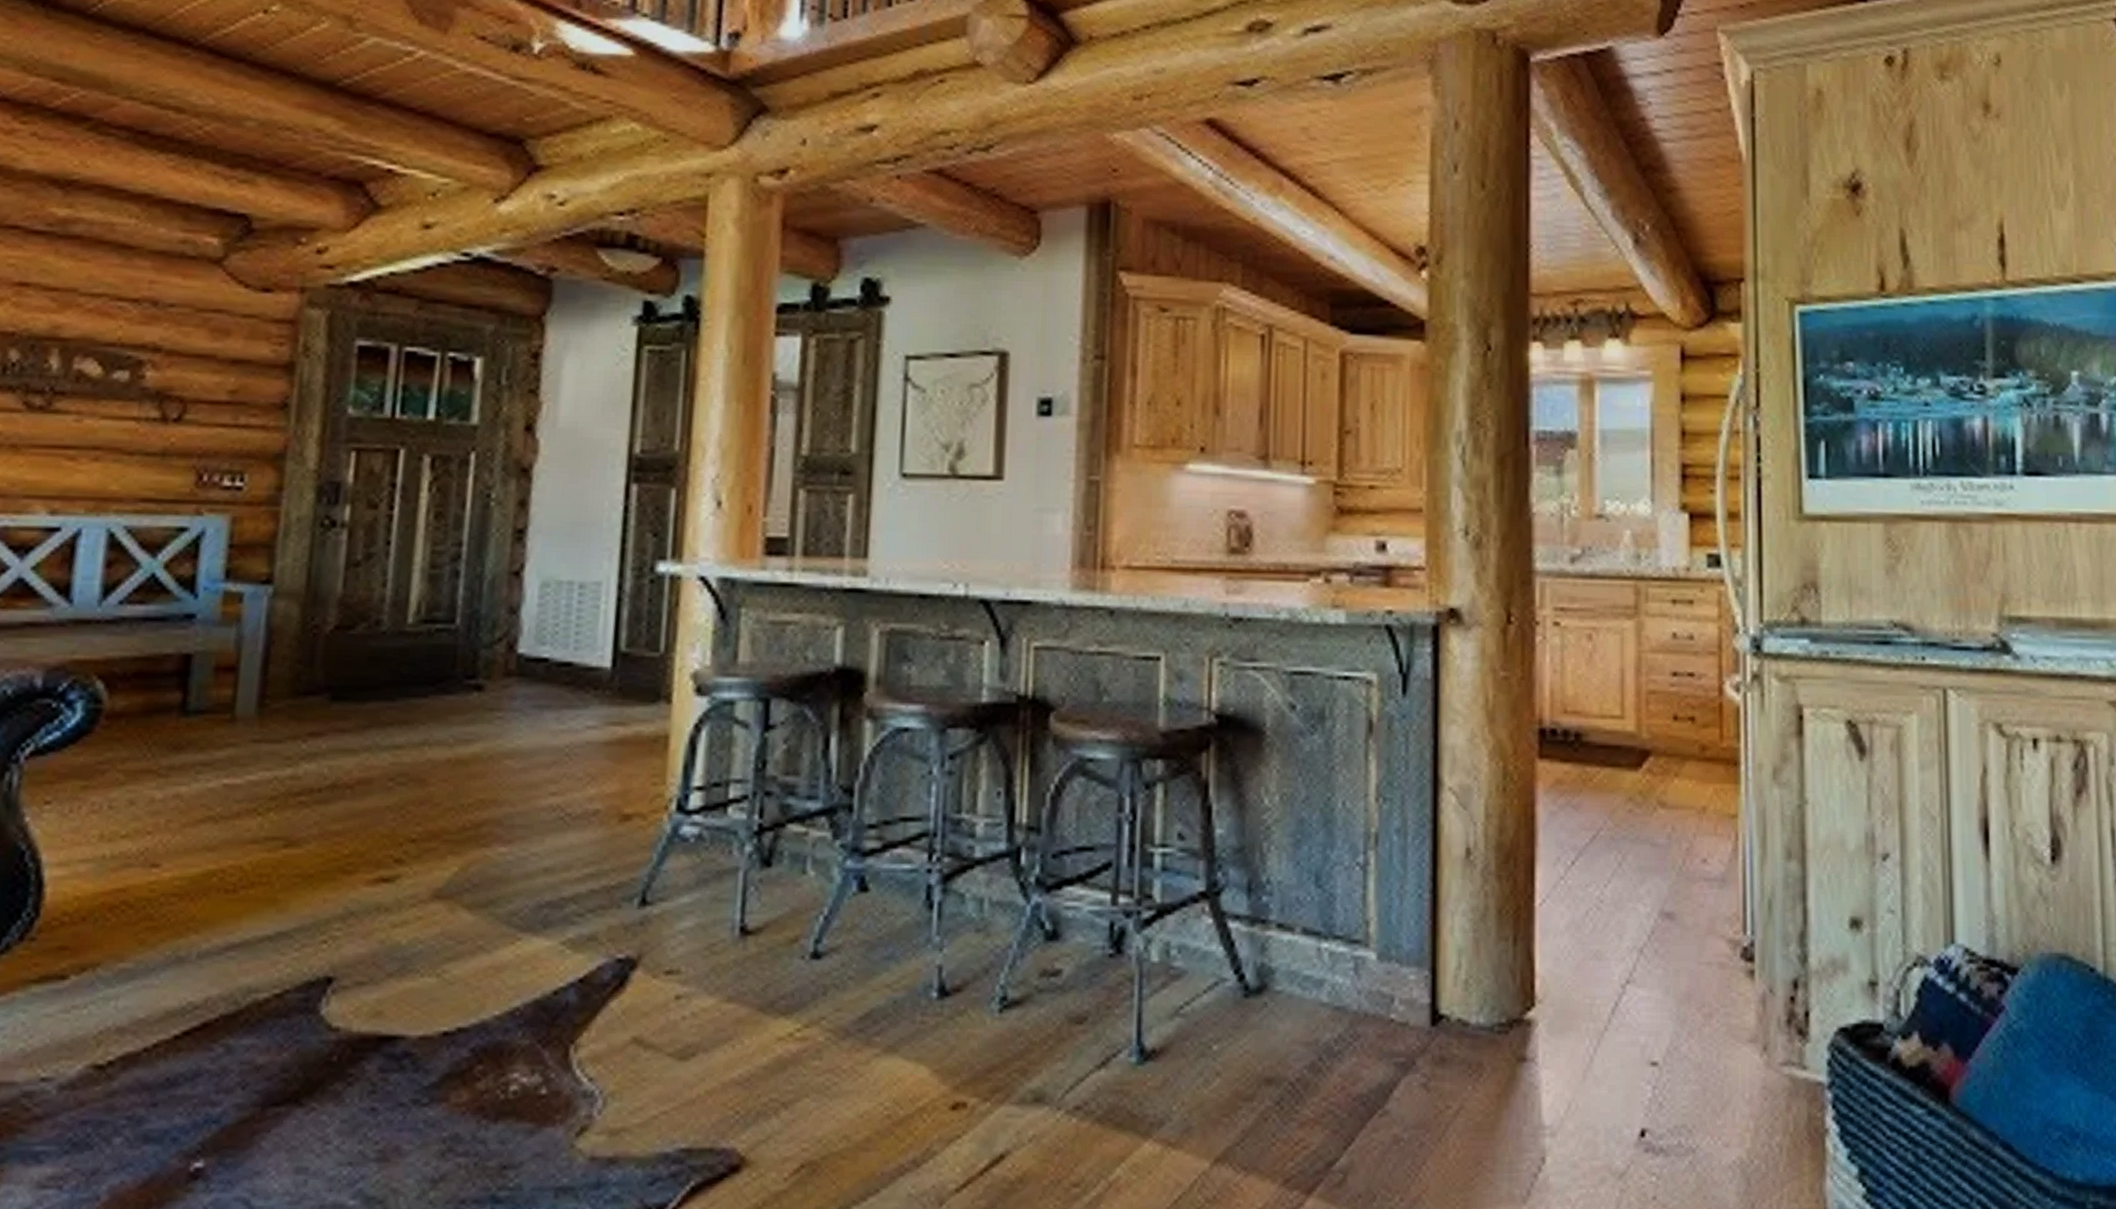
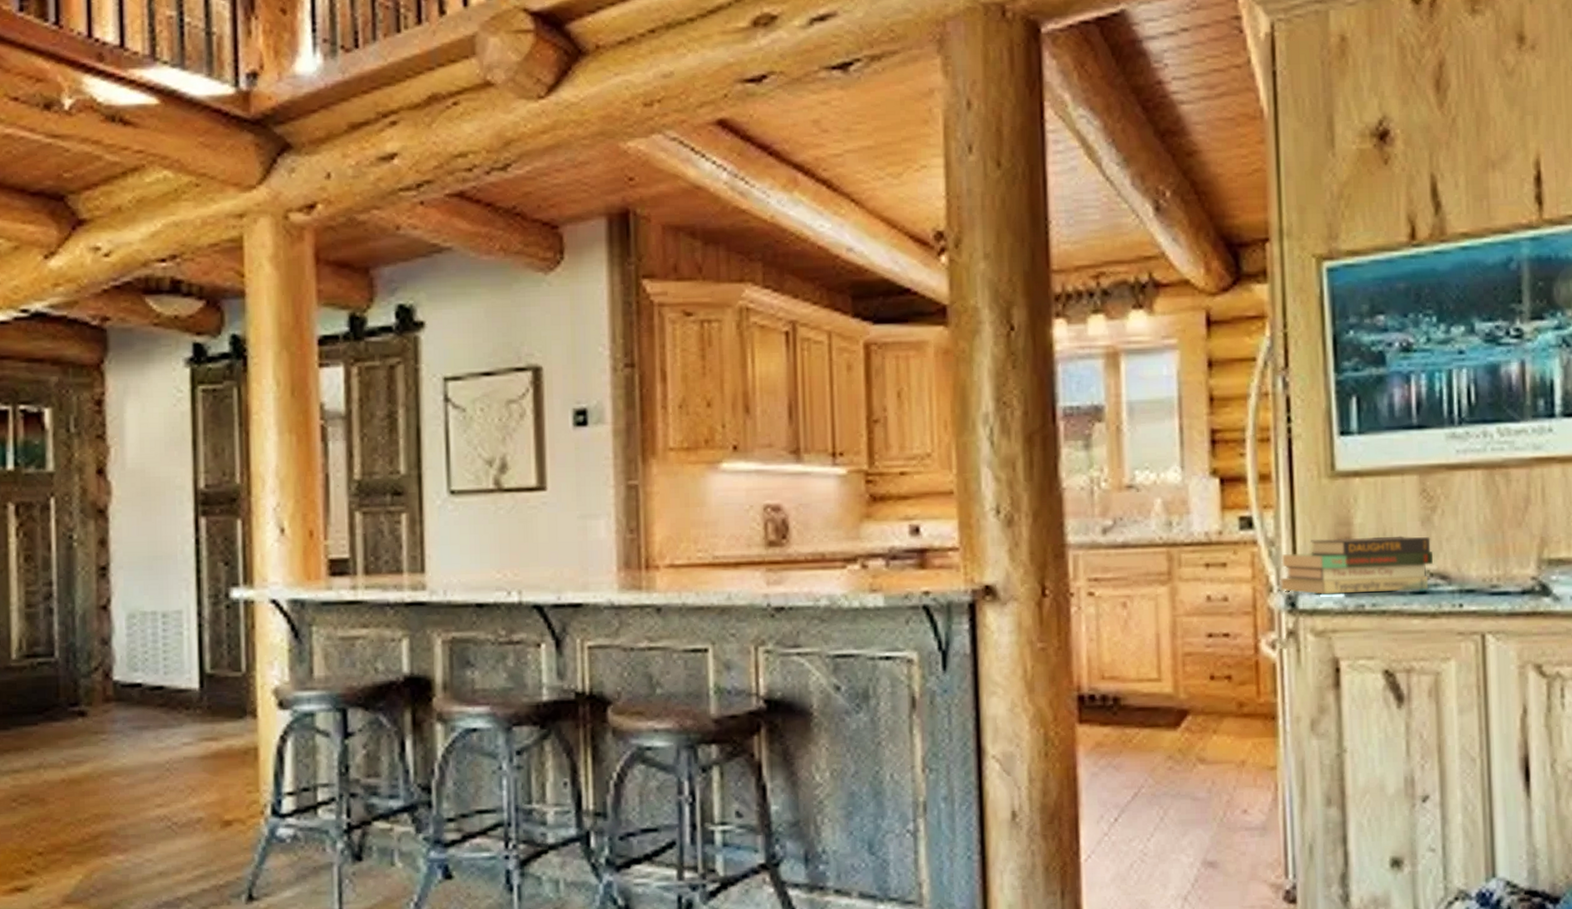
books: none [1745,582,1896,641] -> present [1279,536,1433,595]

